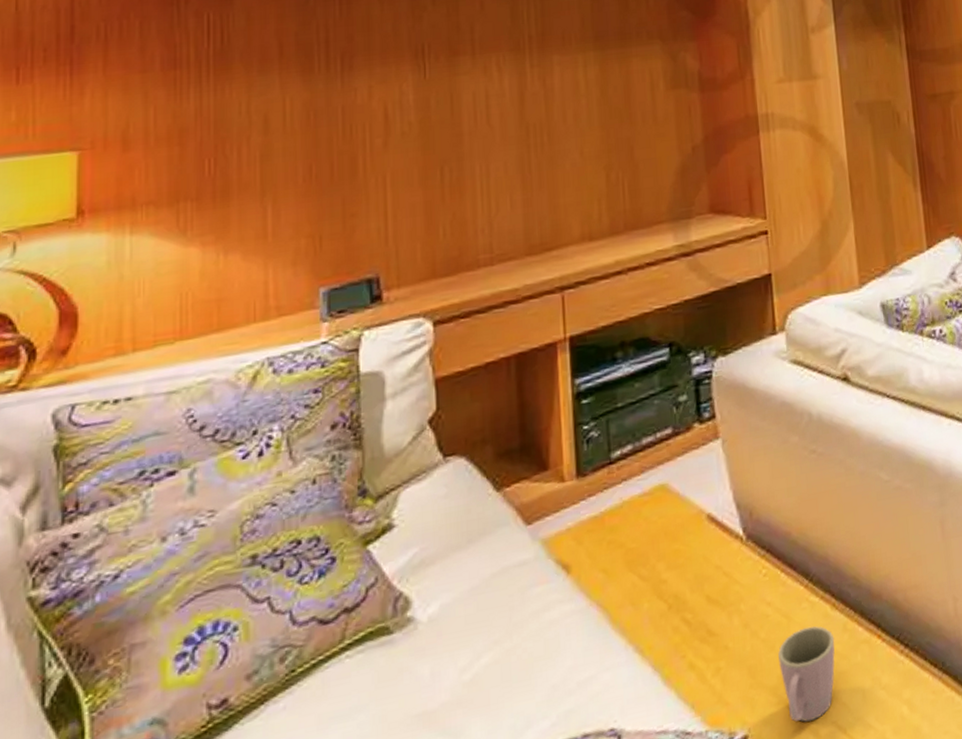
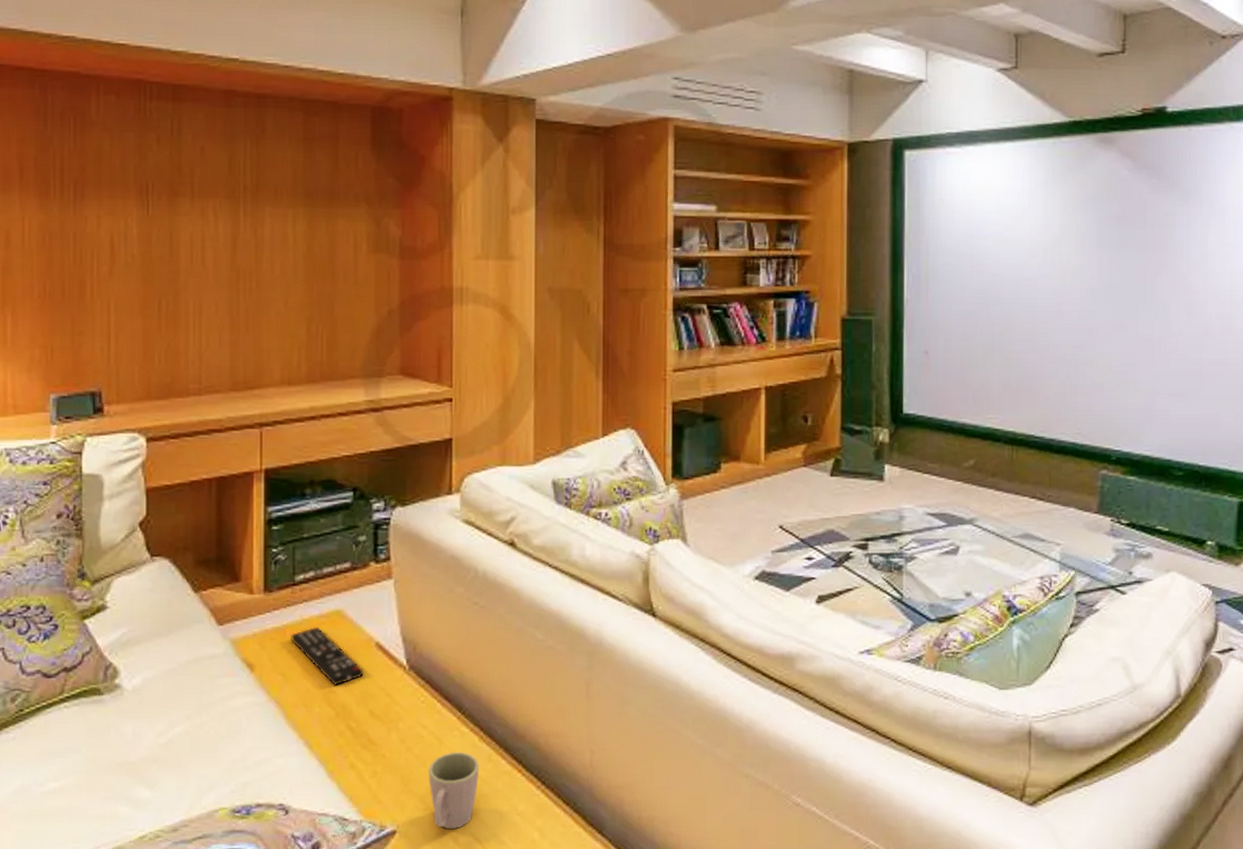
remote control: none [610,507,696,574] -> present [291,626,363,686]

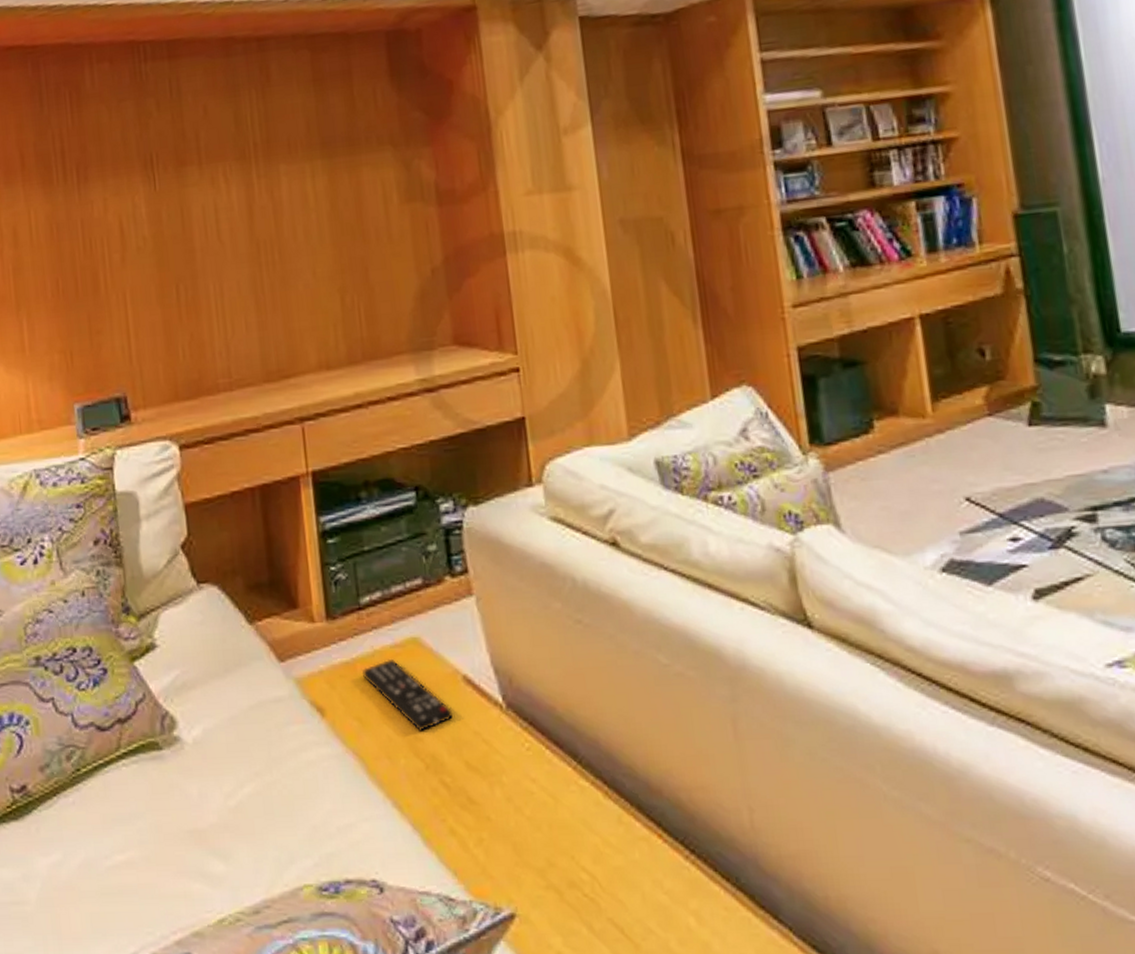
mug: present [429,752,480,830] -> none [545,812,609,914]

